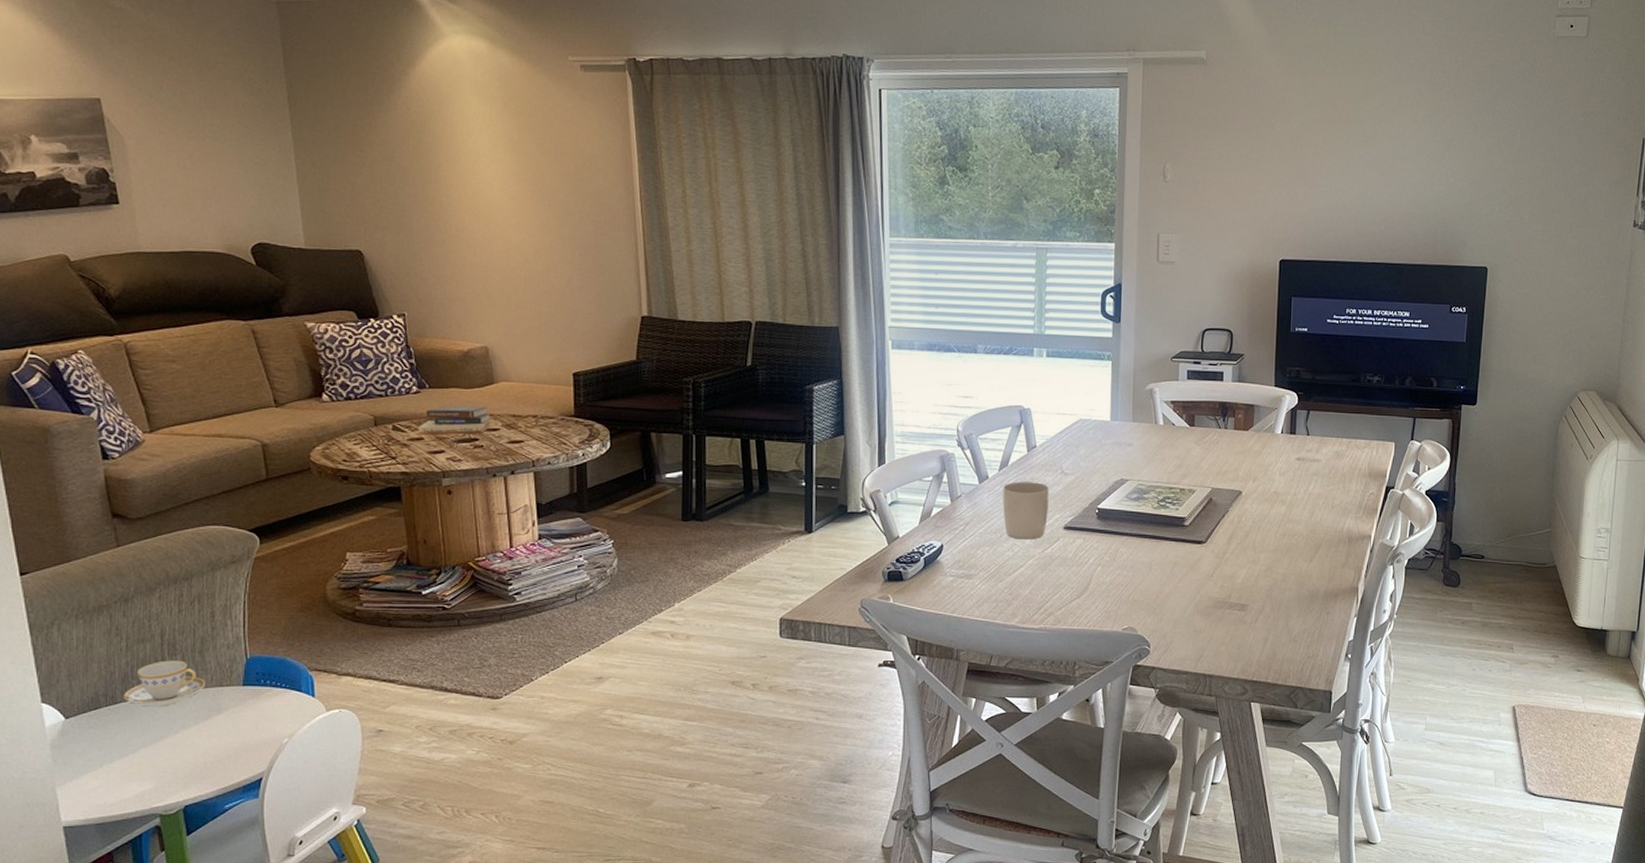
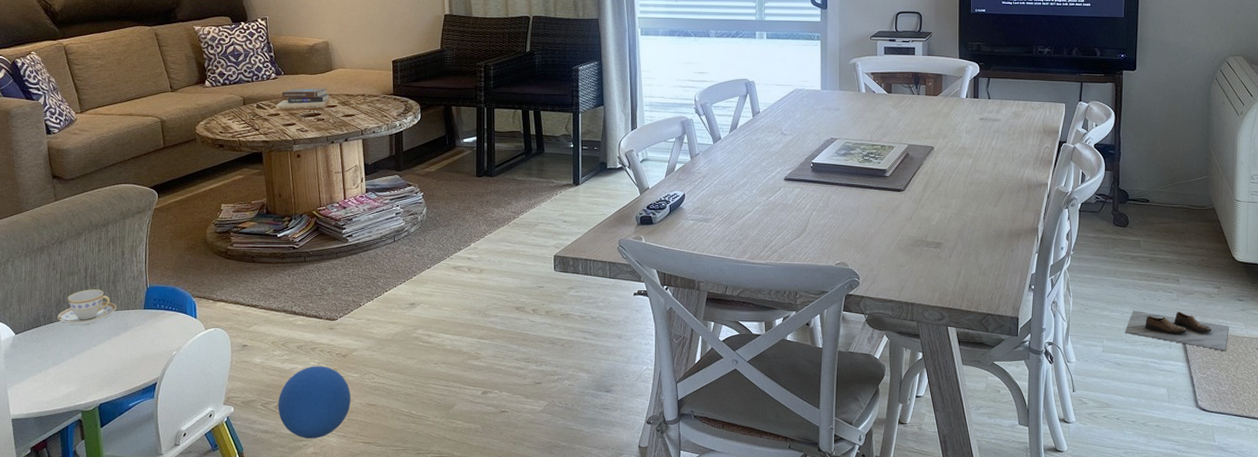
ball: none [424,755,520,844] -> present [277,366,351,438]
mug: present [1002,481,1049,540] -> none [733,141,771,189]
shoe: none [1450,682,1565,729] -> present [1125,310,1229,352]

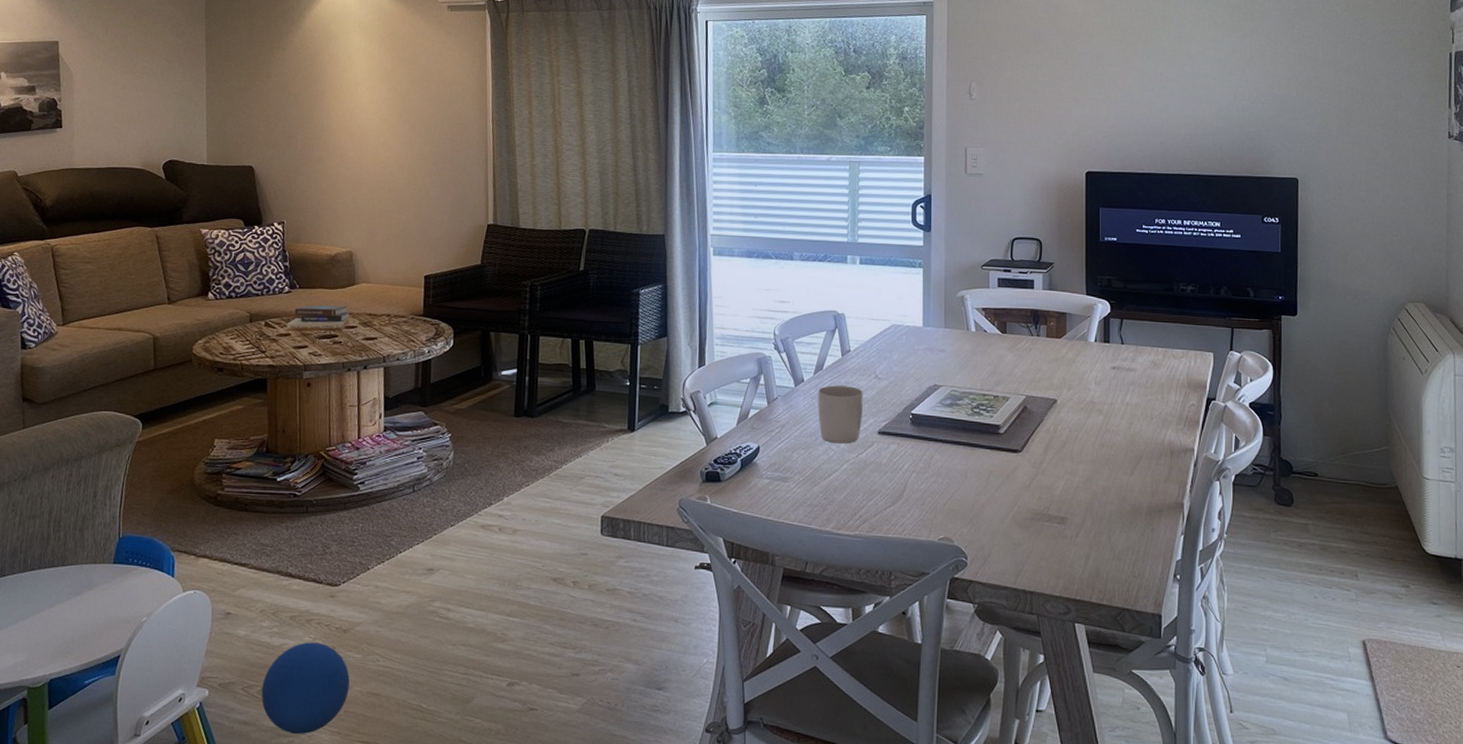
teacup: present [57,289,117,326] -> none [11,536,82,581]
mug: none [733,141,771,189] -> present [817,385,863,444]
shoe: present [1125,310,1229,352] -> none [1293,611,1422,668]

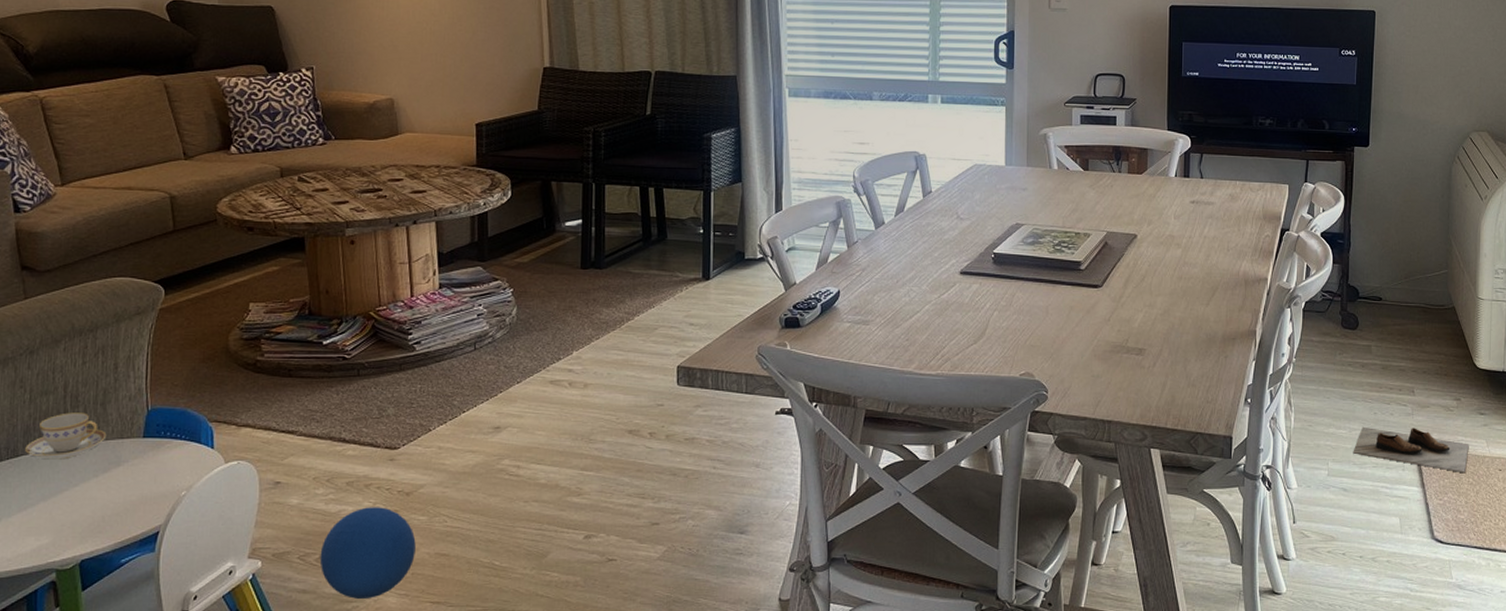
teacup: none [11,536,82,581] -> present [25,412,107,460]
books: present [286,304,350,332] -> none [323,156,394,187]
mug: present [817,385,863,444] -> none [898,227,945,285]
shoe: none [1293,611,1422,668] -> present [1353,426,1469,474]

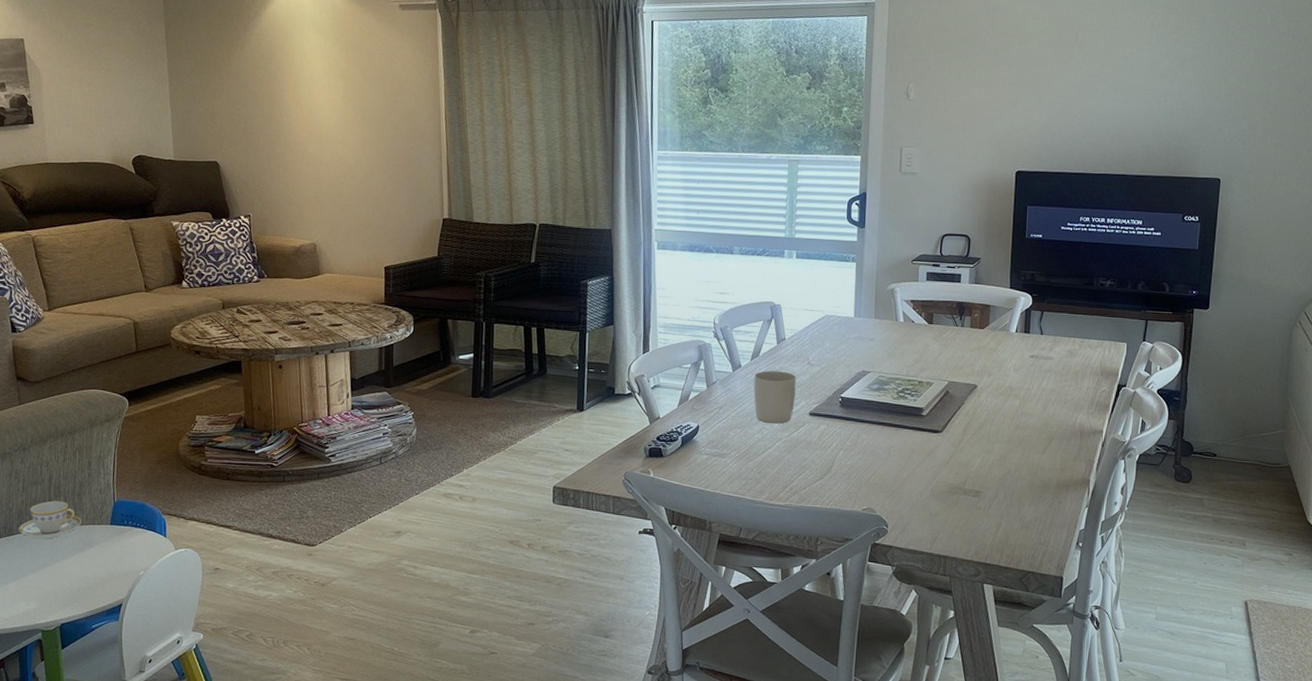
ball: present [319,507,416,599] -> none [250,594,329,672]
mug: none [898,227,945,285] -> present [753,370,796,424]
shoe: present [1353,426,1469,474] -> none [1181,575,1299,625]

